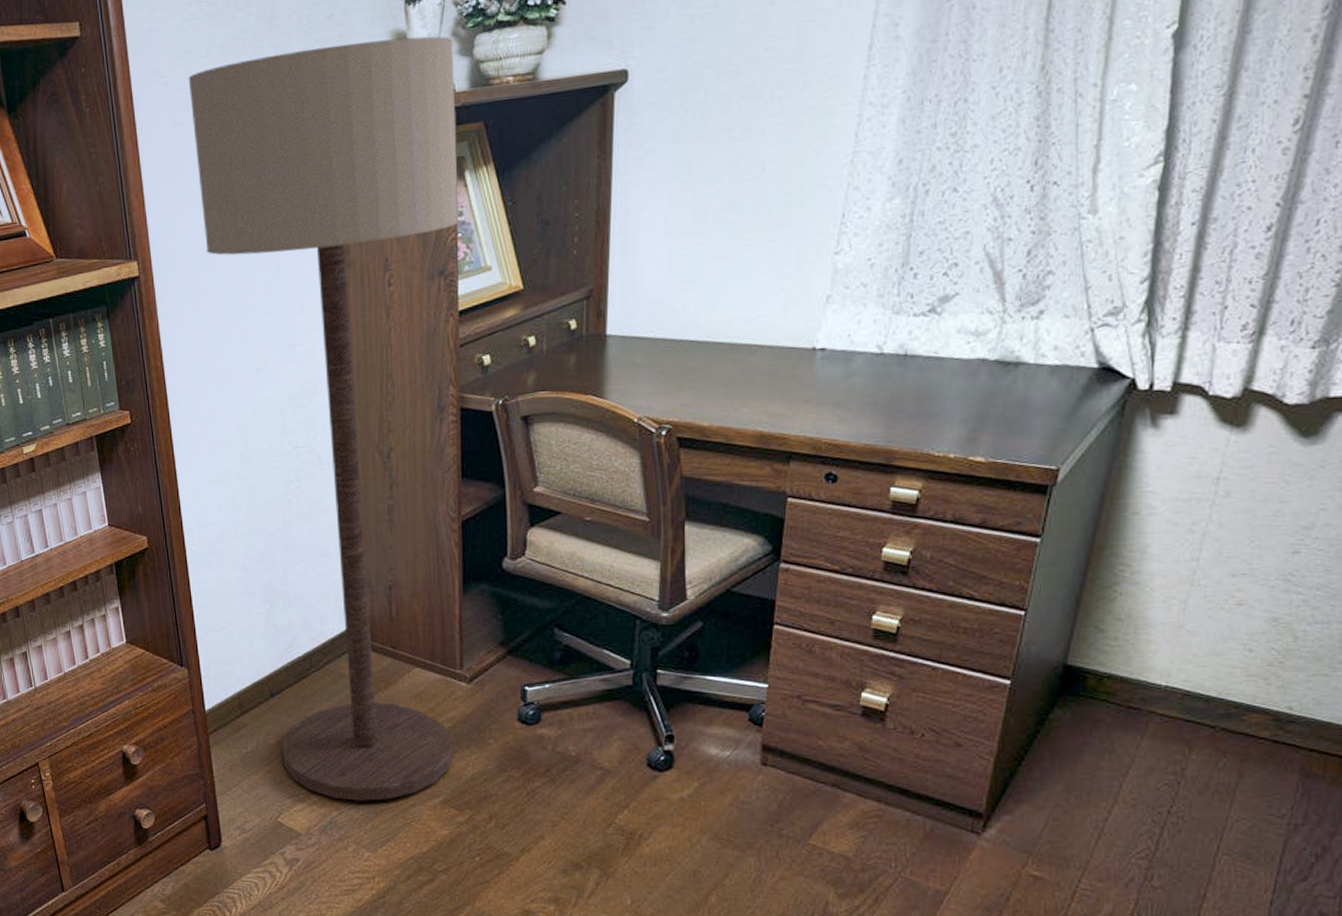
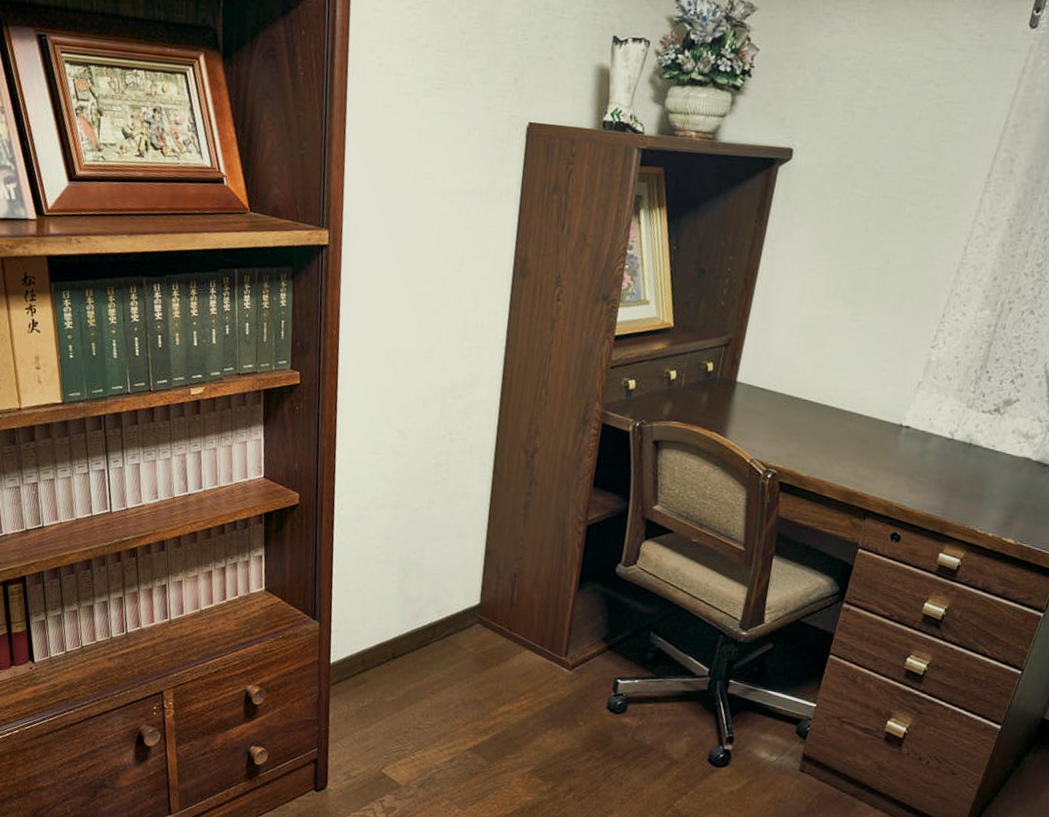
floor lamp: present [188,36,459,801] -> none [395,60,649,764]

